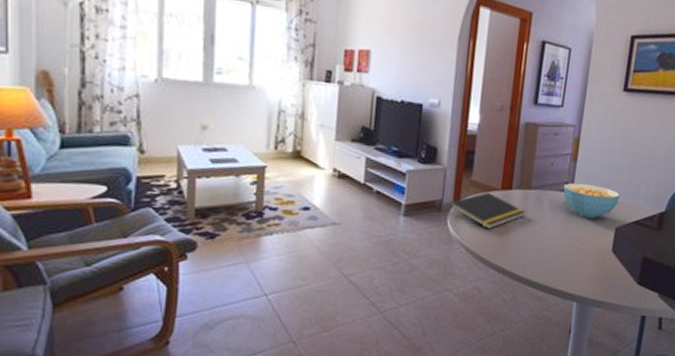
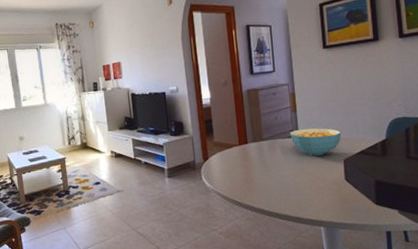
notepad: present [447,192,526,230] -> none [200,148,263,178]

